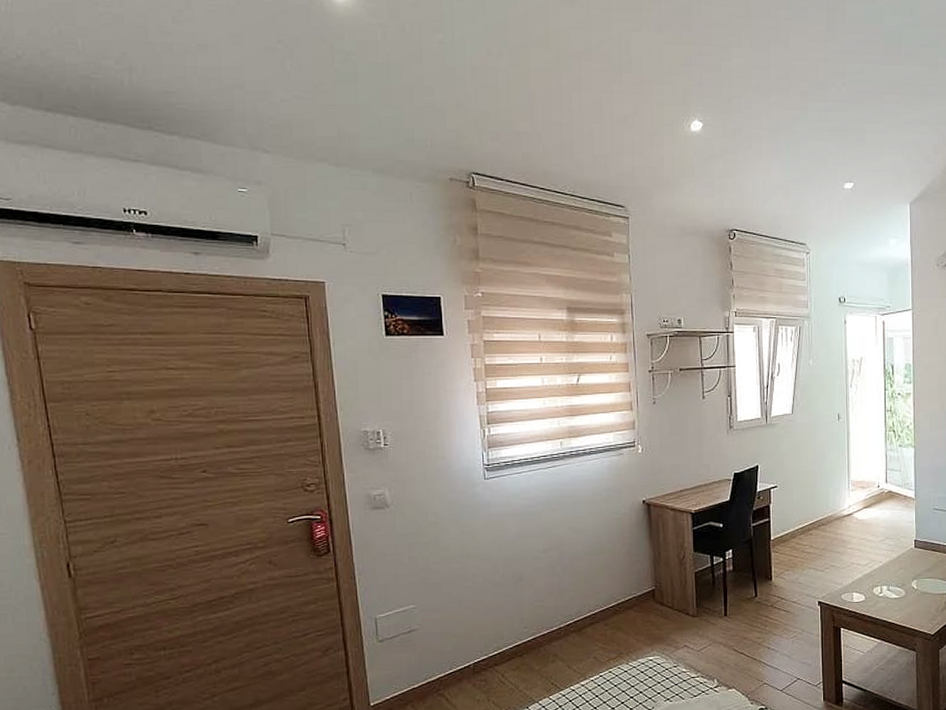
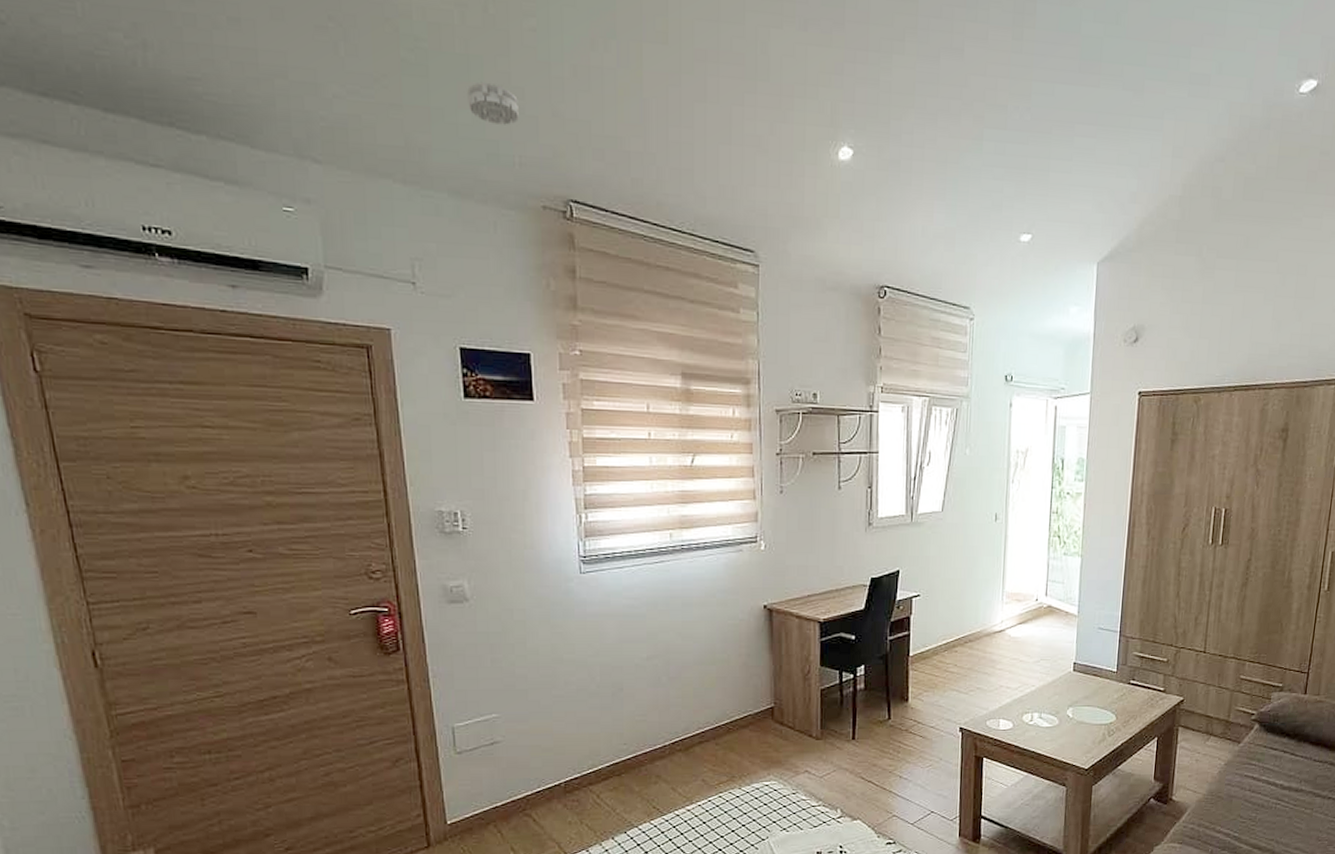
smoke detector: none [388,84,430,117] -> present [467,81,519,125]

